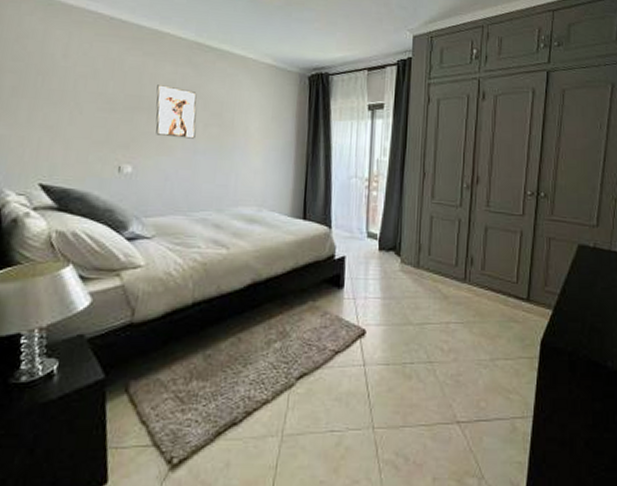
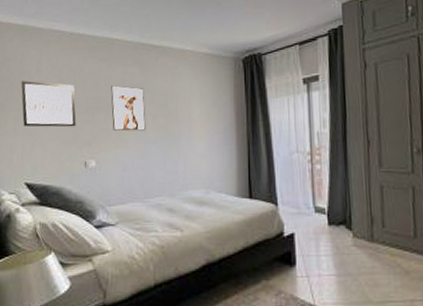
wall art: none [40,64,112,126] -> present [21,80,76,127]

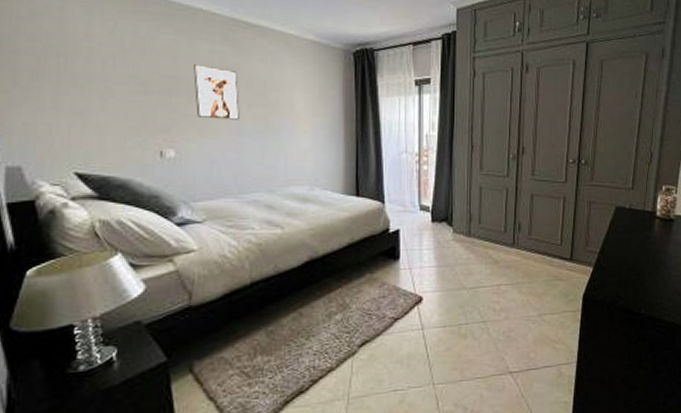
wall art: present [21,80,76,127] -> none [61,44,147,109]

